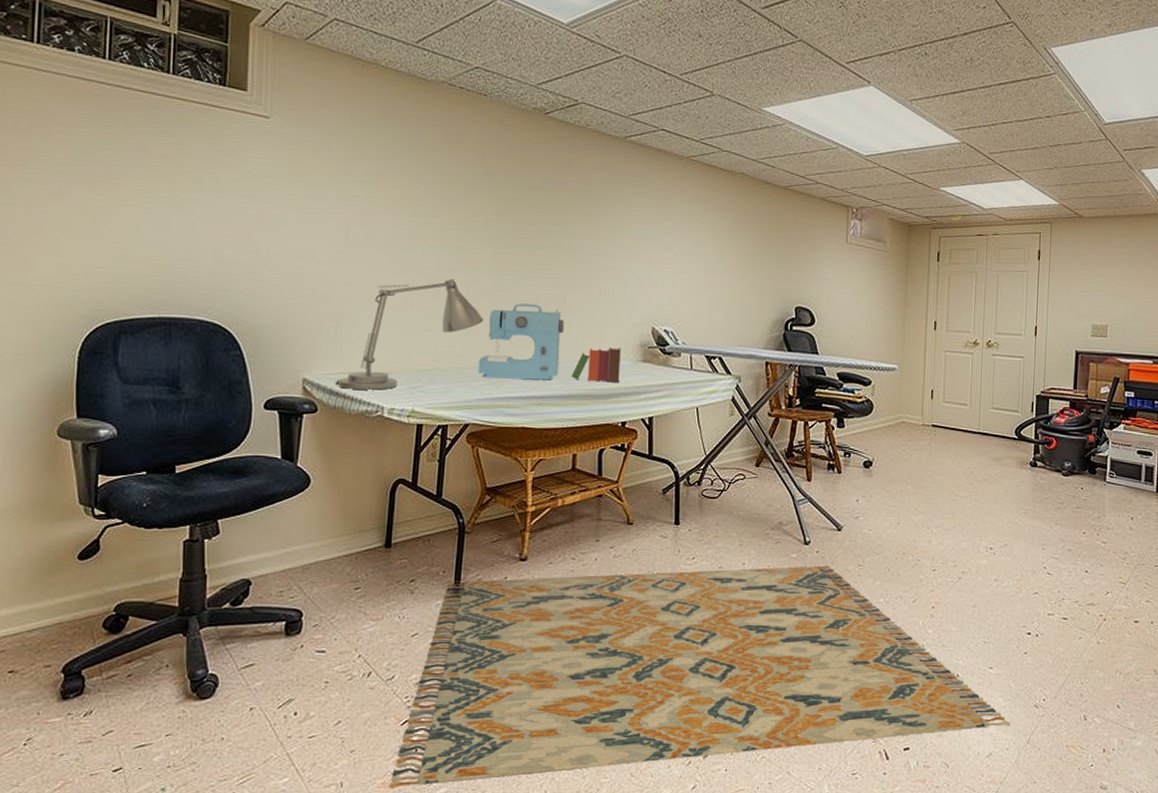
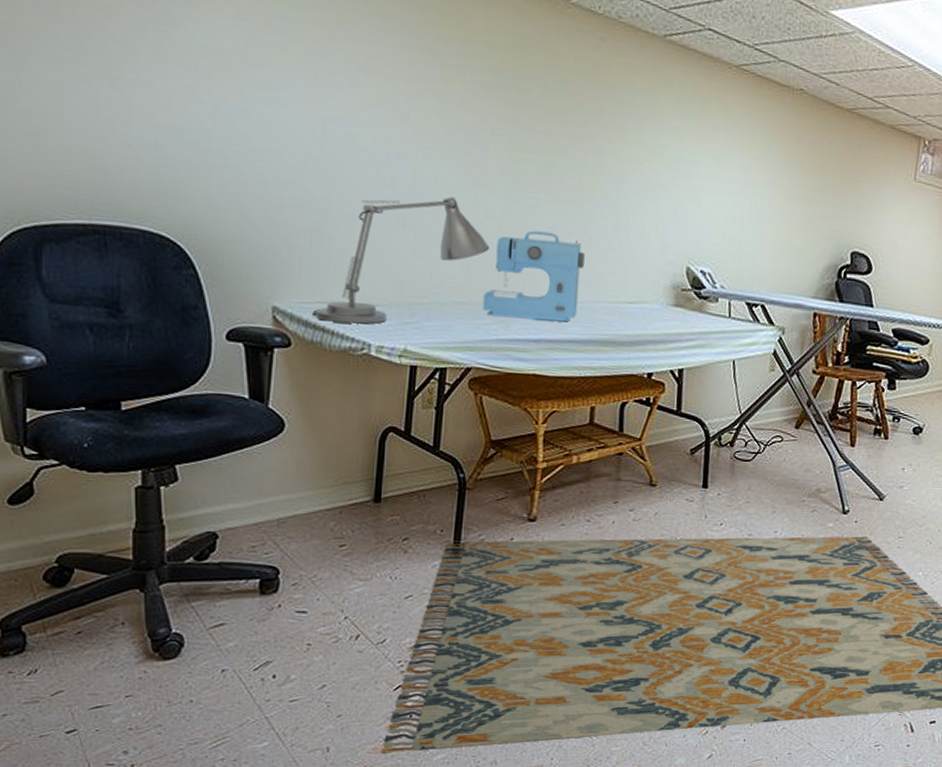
books: present [571,347,621,383] -> none [591,287,650,329]

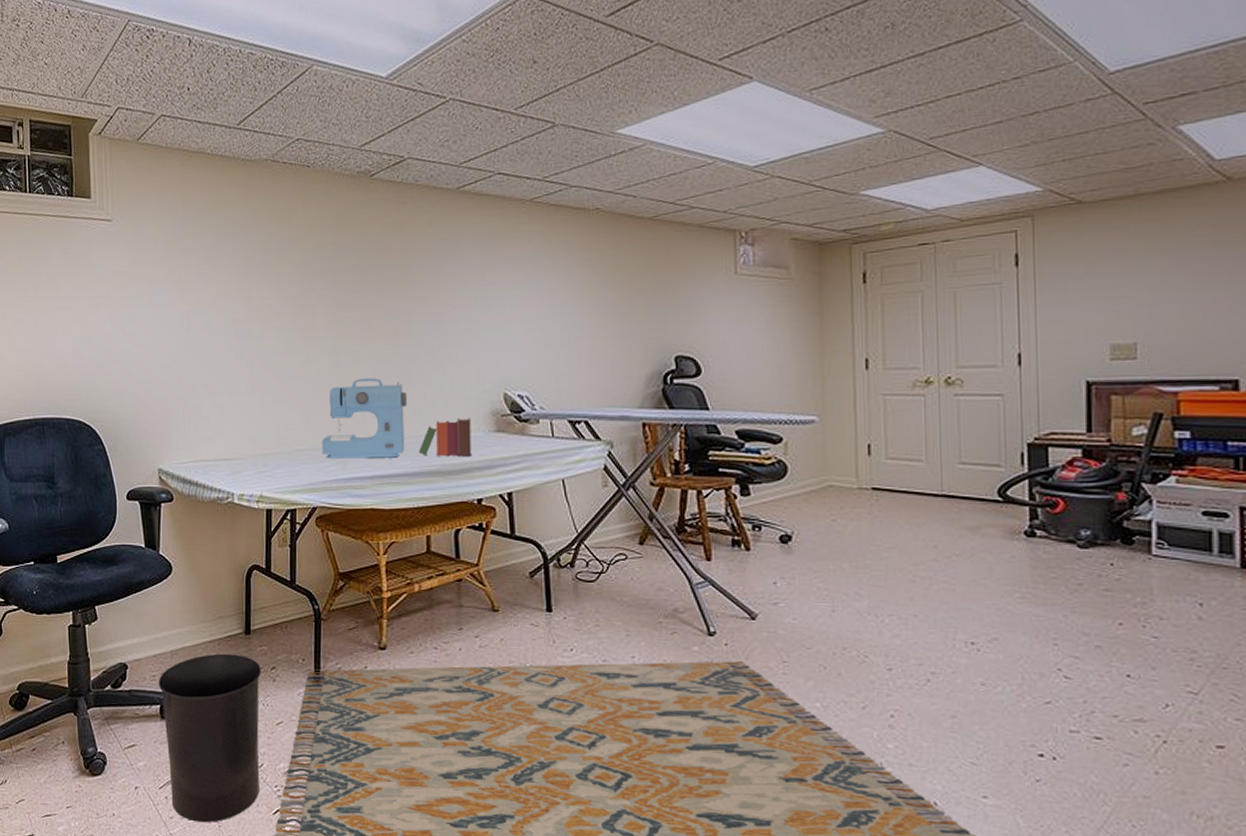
waste bin: none [258,522,391,704] -> present [158,653,261,823]
desk lamp: present [313,196,491,324] -> none [188,359,324,477]
books: none [591,287,650,329] -> present [418,418,472,457]

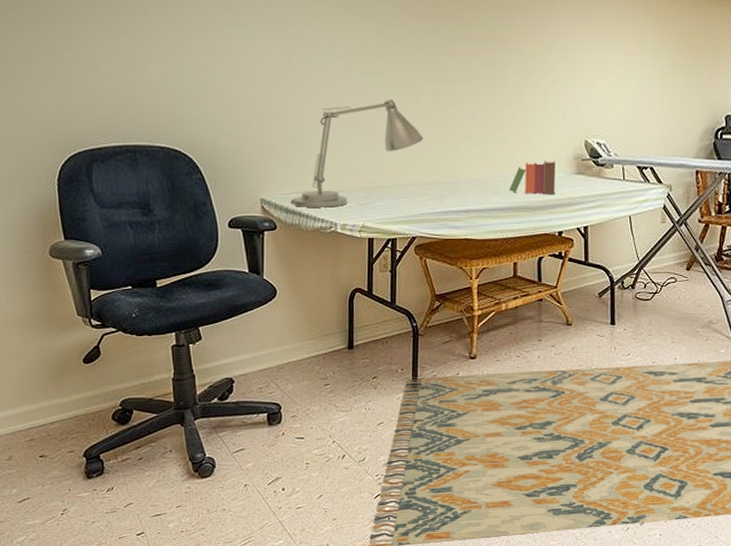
waste bin: present [158,653,261,823] -> none [264,366,363,510]
desk lamp: none [188,359,324,477] -> present [291,99,424,208]
sewing machine: present [321,378,408,459] -> none [421,121,501,194]

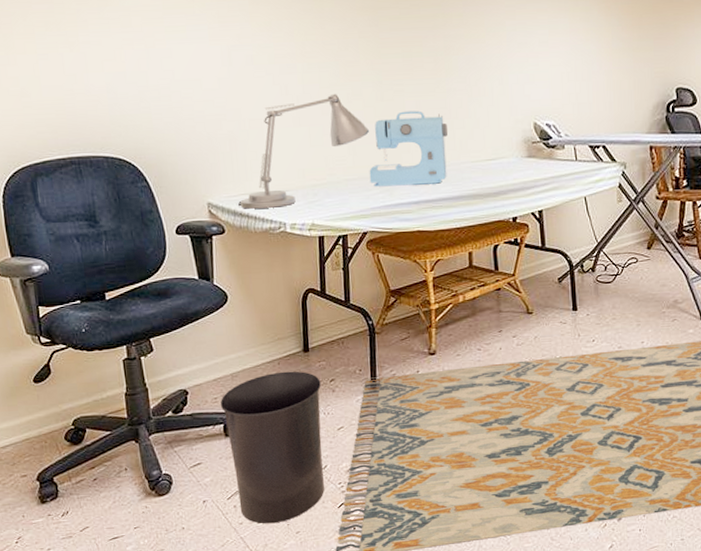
waste bin: none [264,366,363,510] -> present [220,371,324,524]
sewing machine: none [421,121,501,194] -> present [369,110,449,187]
books: present [509,161,556,195] -> none [459,145,507,181]

